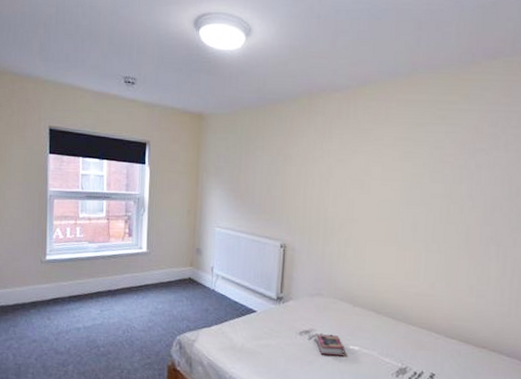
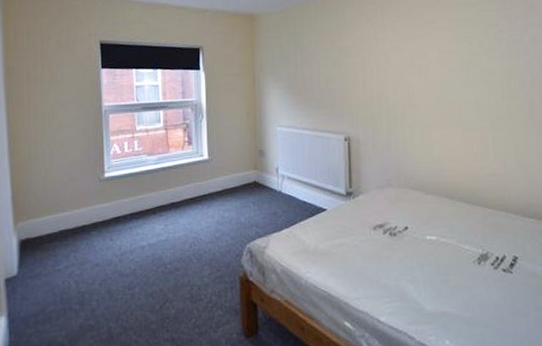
book: present [316,334,345,356] -> none [391,226,423,249]

